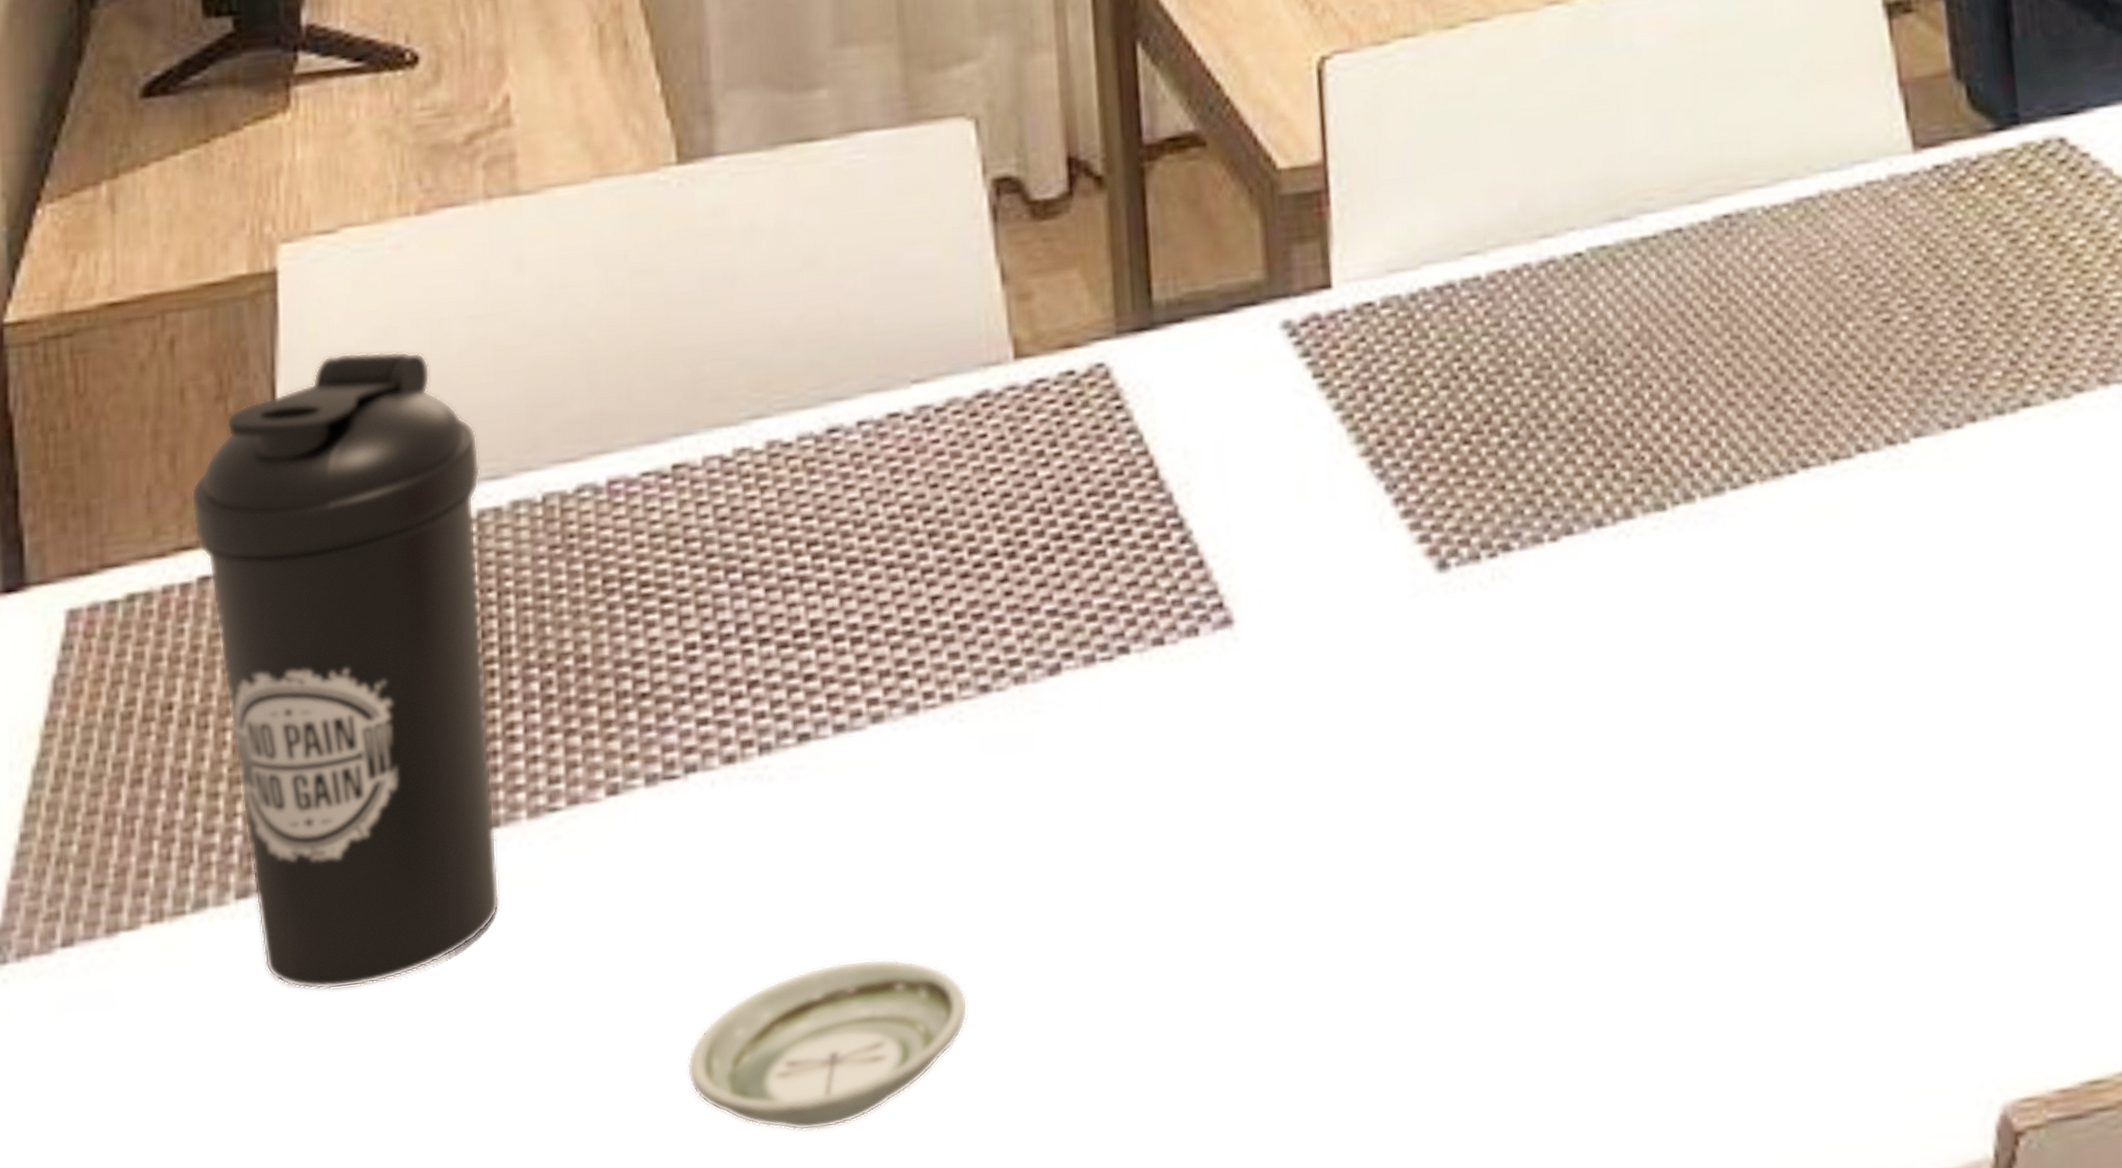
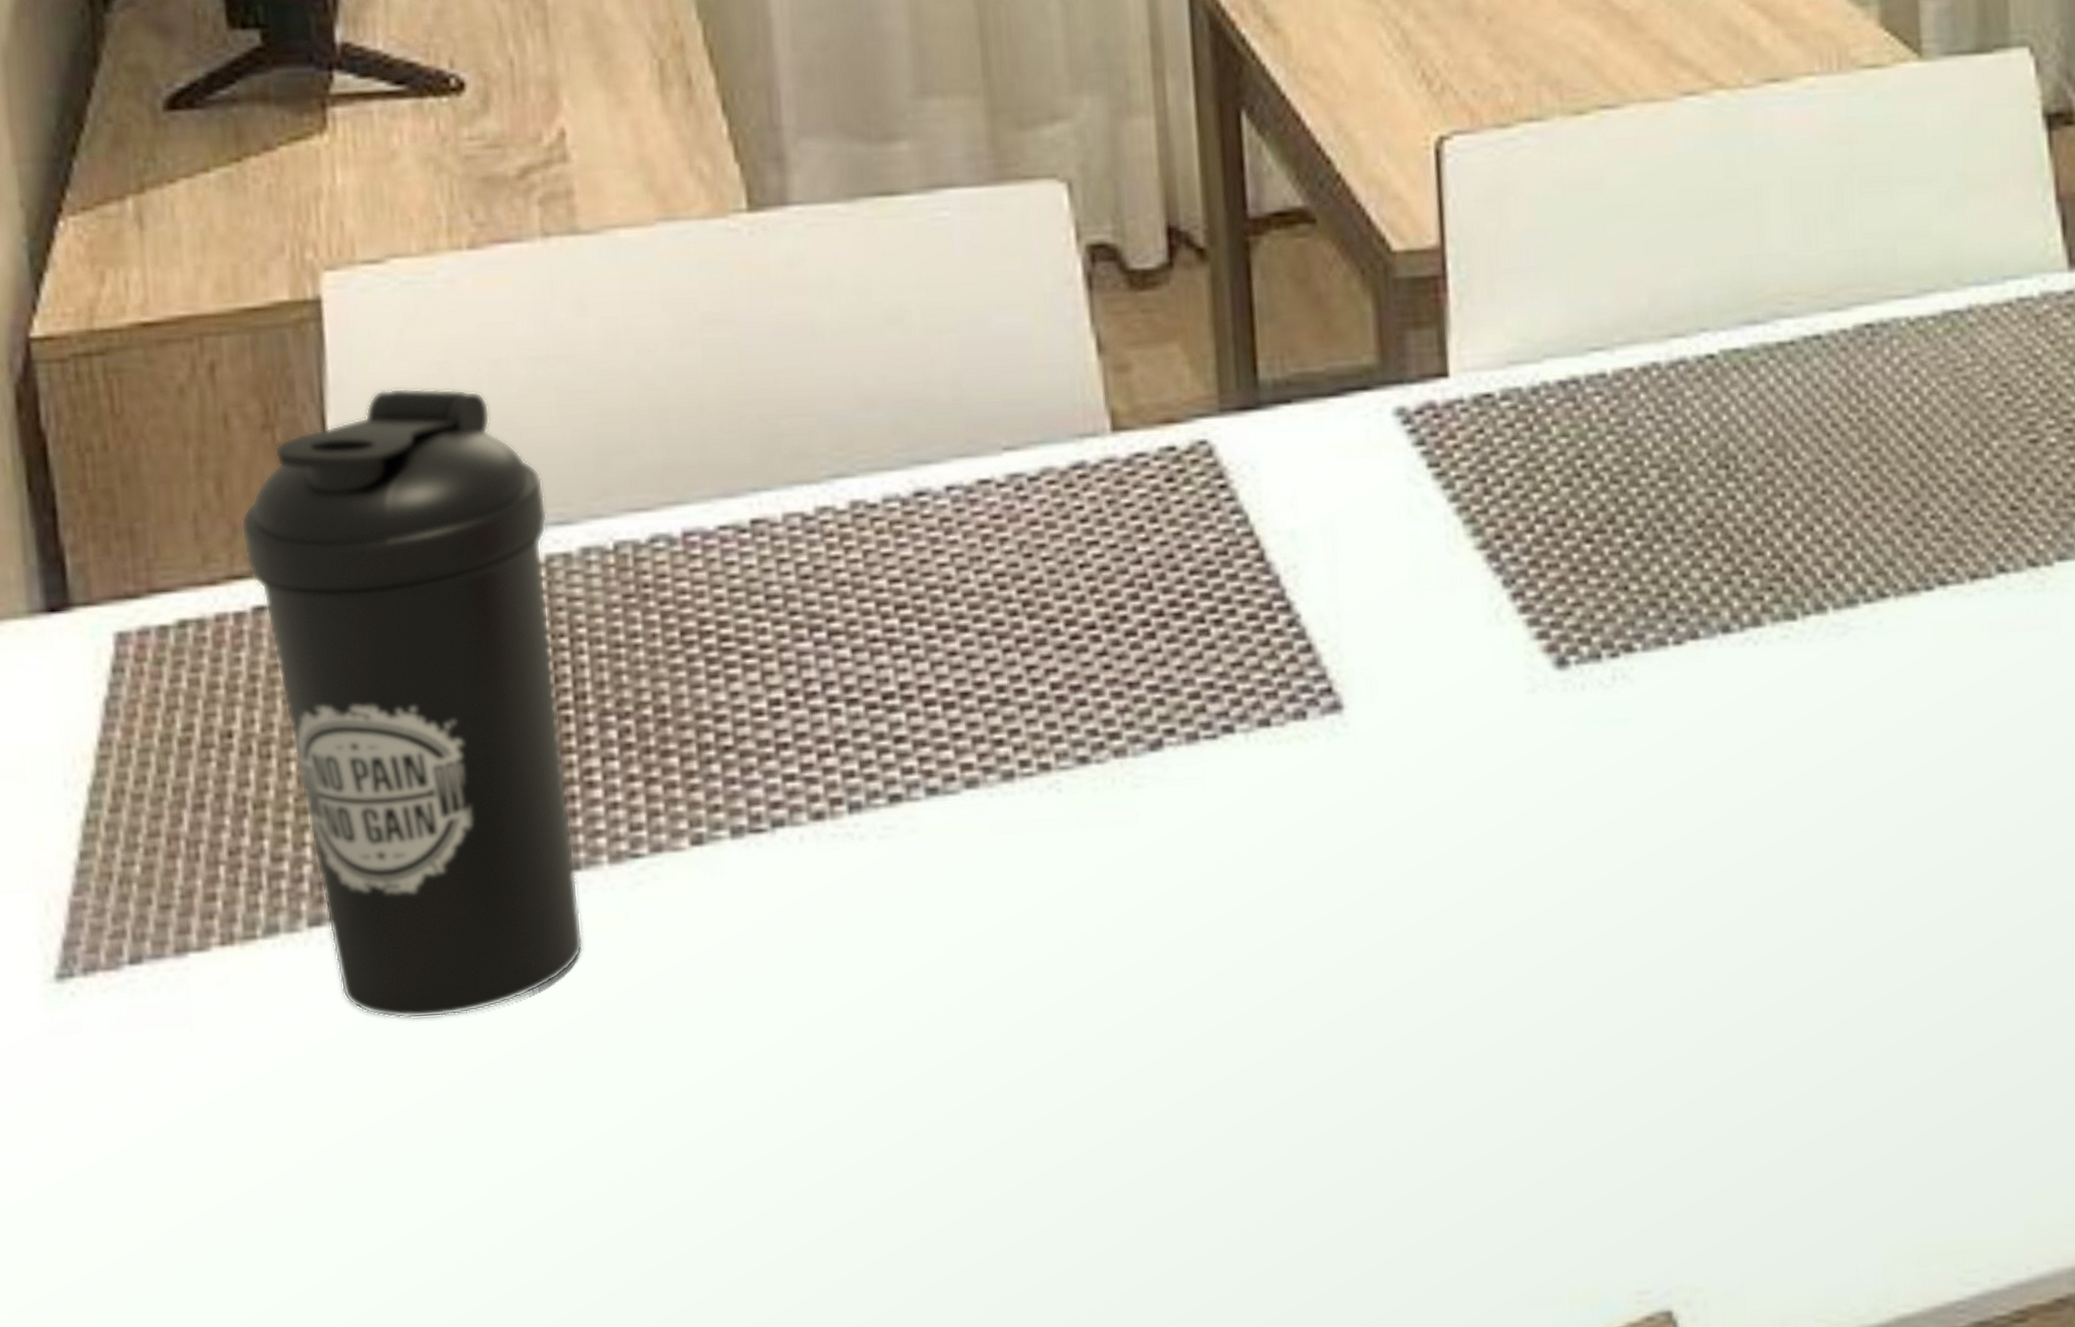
saucer: present [687,959,968,1131] -> none [781,1017,1069,1177]

